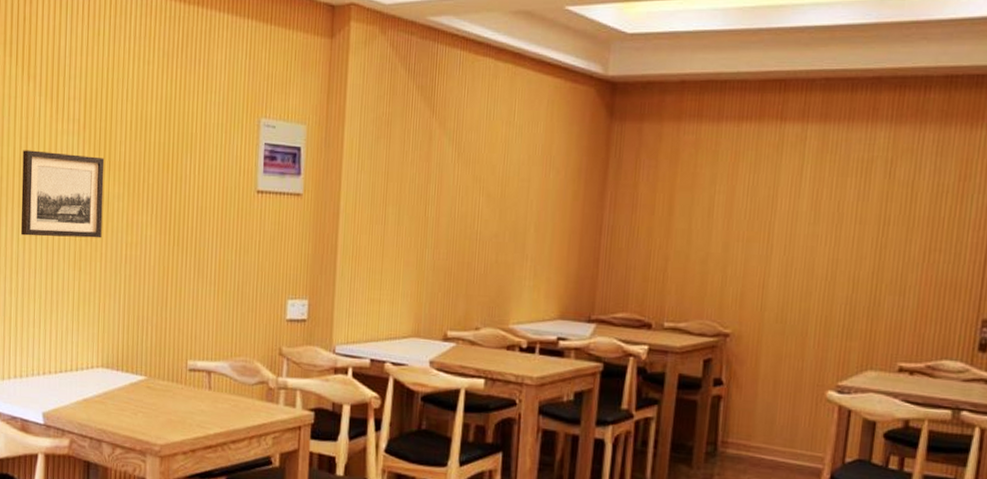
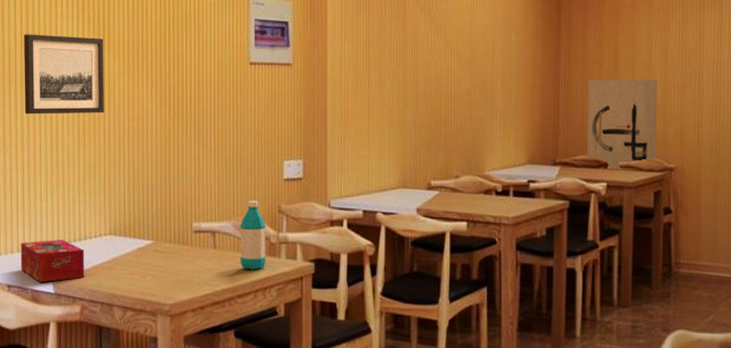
tissue box: none [11,368,76,412] -> present [20,240,85,282]
water bottle: none [235,341,265,415] -> present [239,201,265,270]
wall art: none [627,226,718,331] -> present [587,79,657,169]

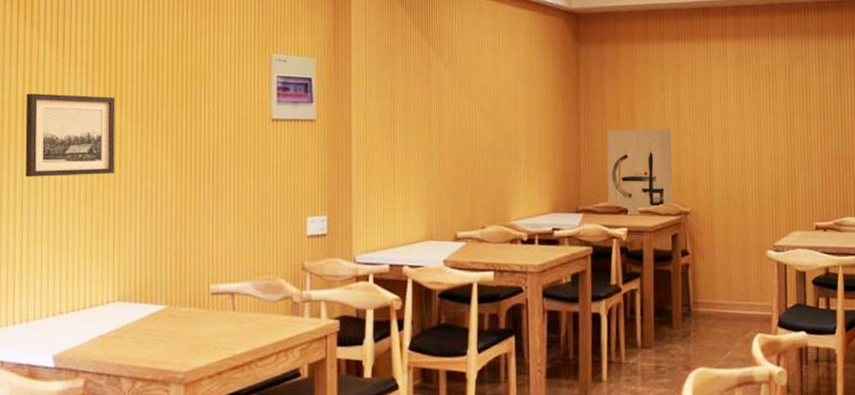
tissue box: present [20,240,85,282] -> none [16,309,90,356]
water bottle: present [239,201,265,270] -> none [260,259,288,331]

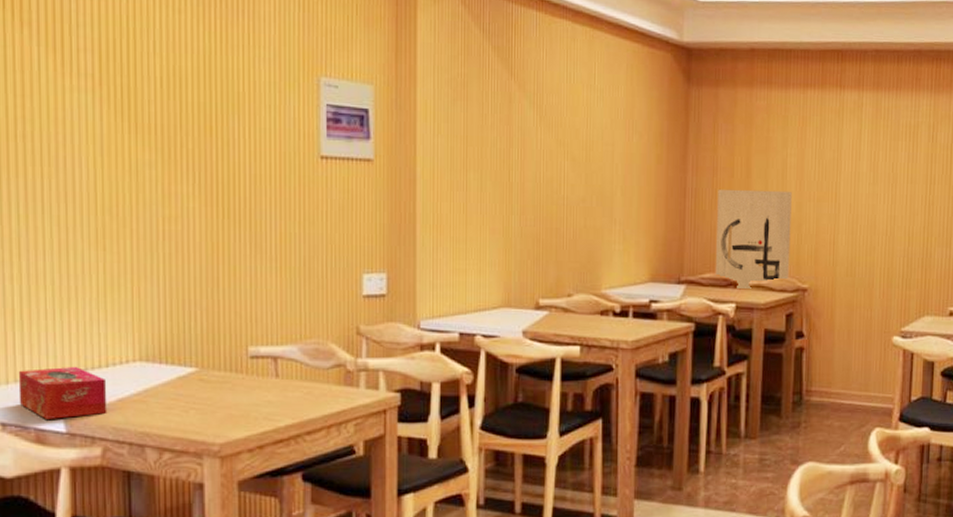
tissue box: none [16,309,90,356] -> present [18,367,107,419]
wall art: present [25,93,116,177] -> none [18,109,131,212]

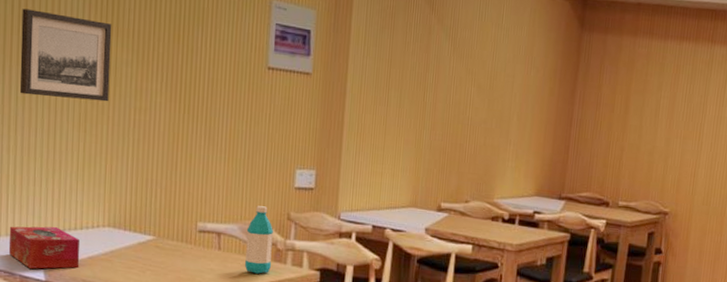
wall art: none [18,109,131,212] -> present [19,8,112,102]
water bottle: none [308,321,341,402] -> present [244,205,273,274]
wall art: present [715,189,792,289] -> none [590,121,662,209]

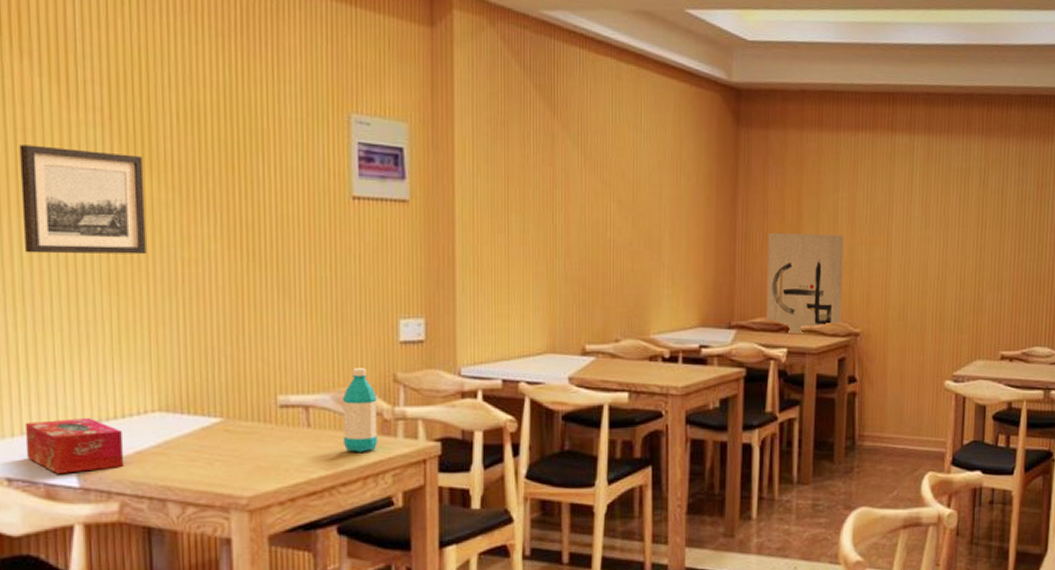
wall art: none [590,121,662,209] -> present [766,232,843,333]

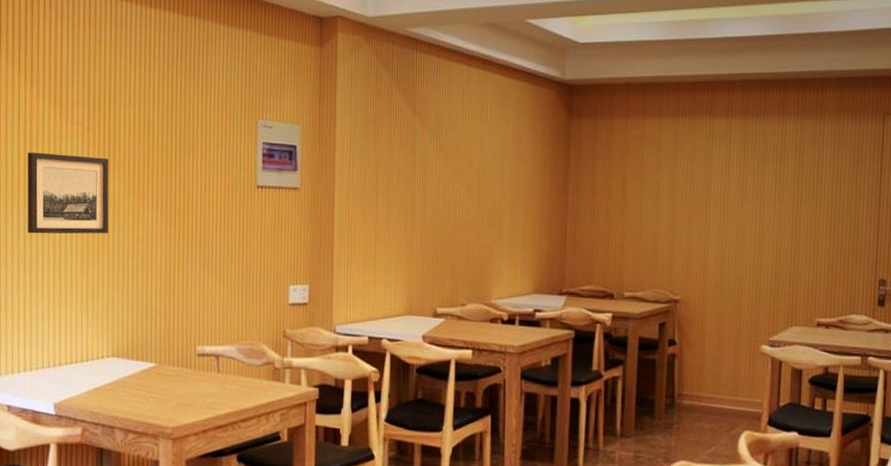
tissue box: present [24,418,125,474] -> none [21,361,87,403]
water bottle: present [342,368,377,452] -> none [243,325,270,394]
wall art: present [766,232,843,333] -> none [593,209,665,300]

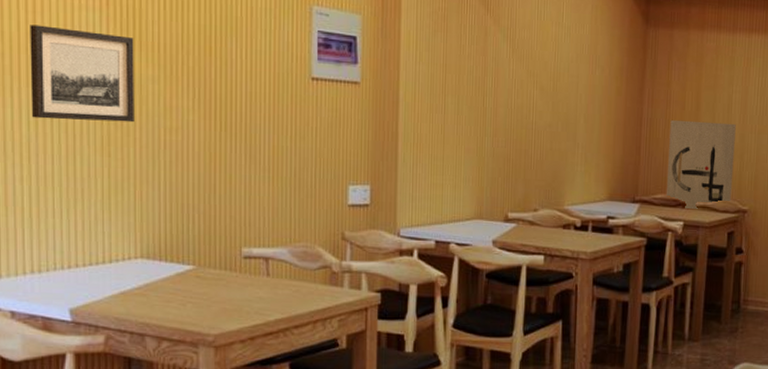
wall art: none [593,209,665,300] -> present [666,119,736,209]

